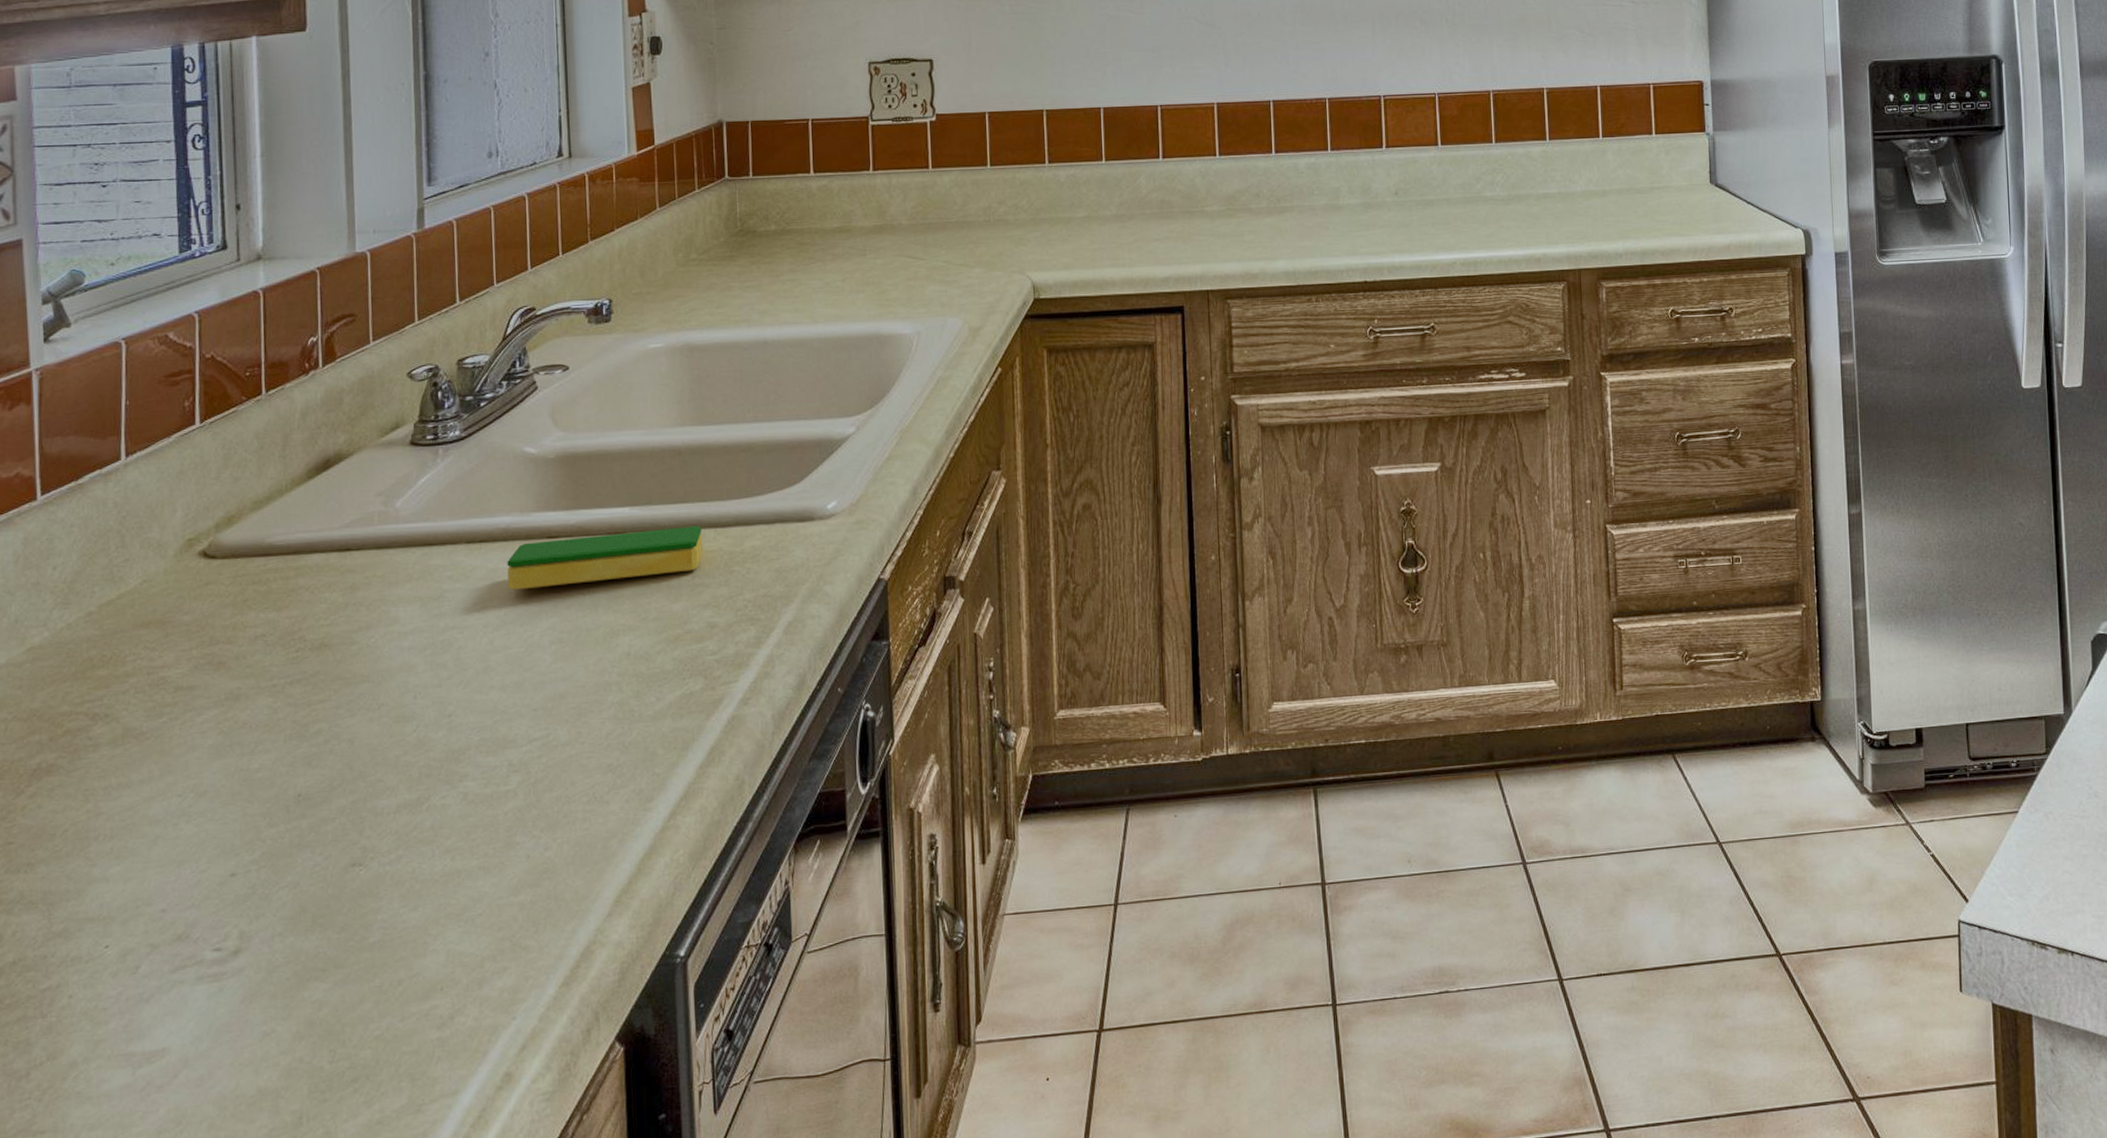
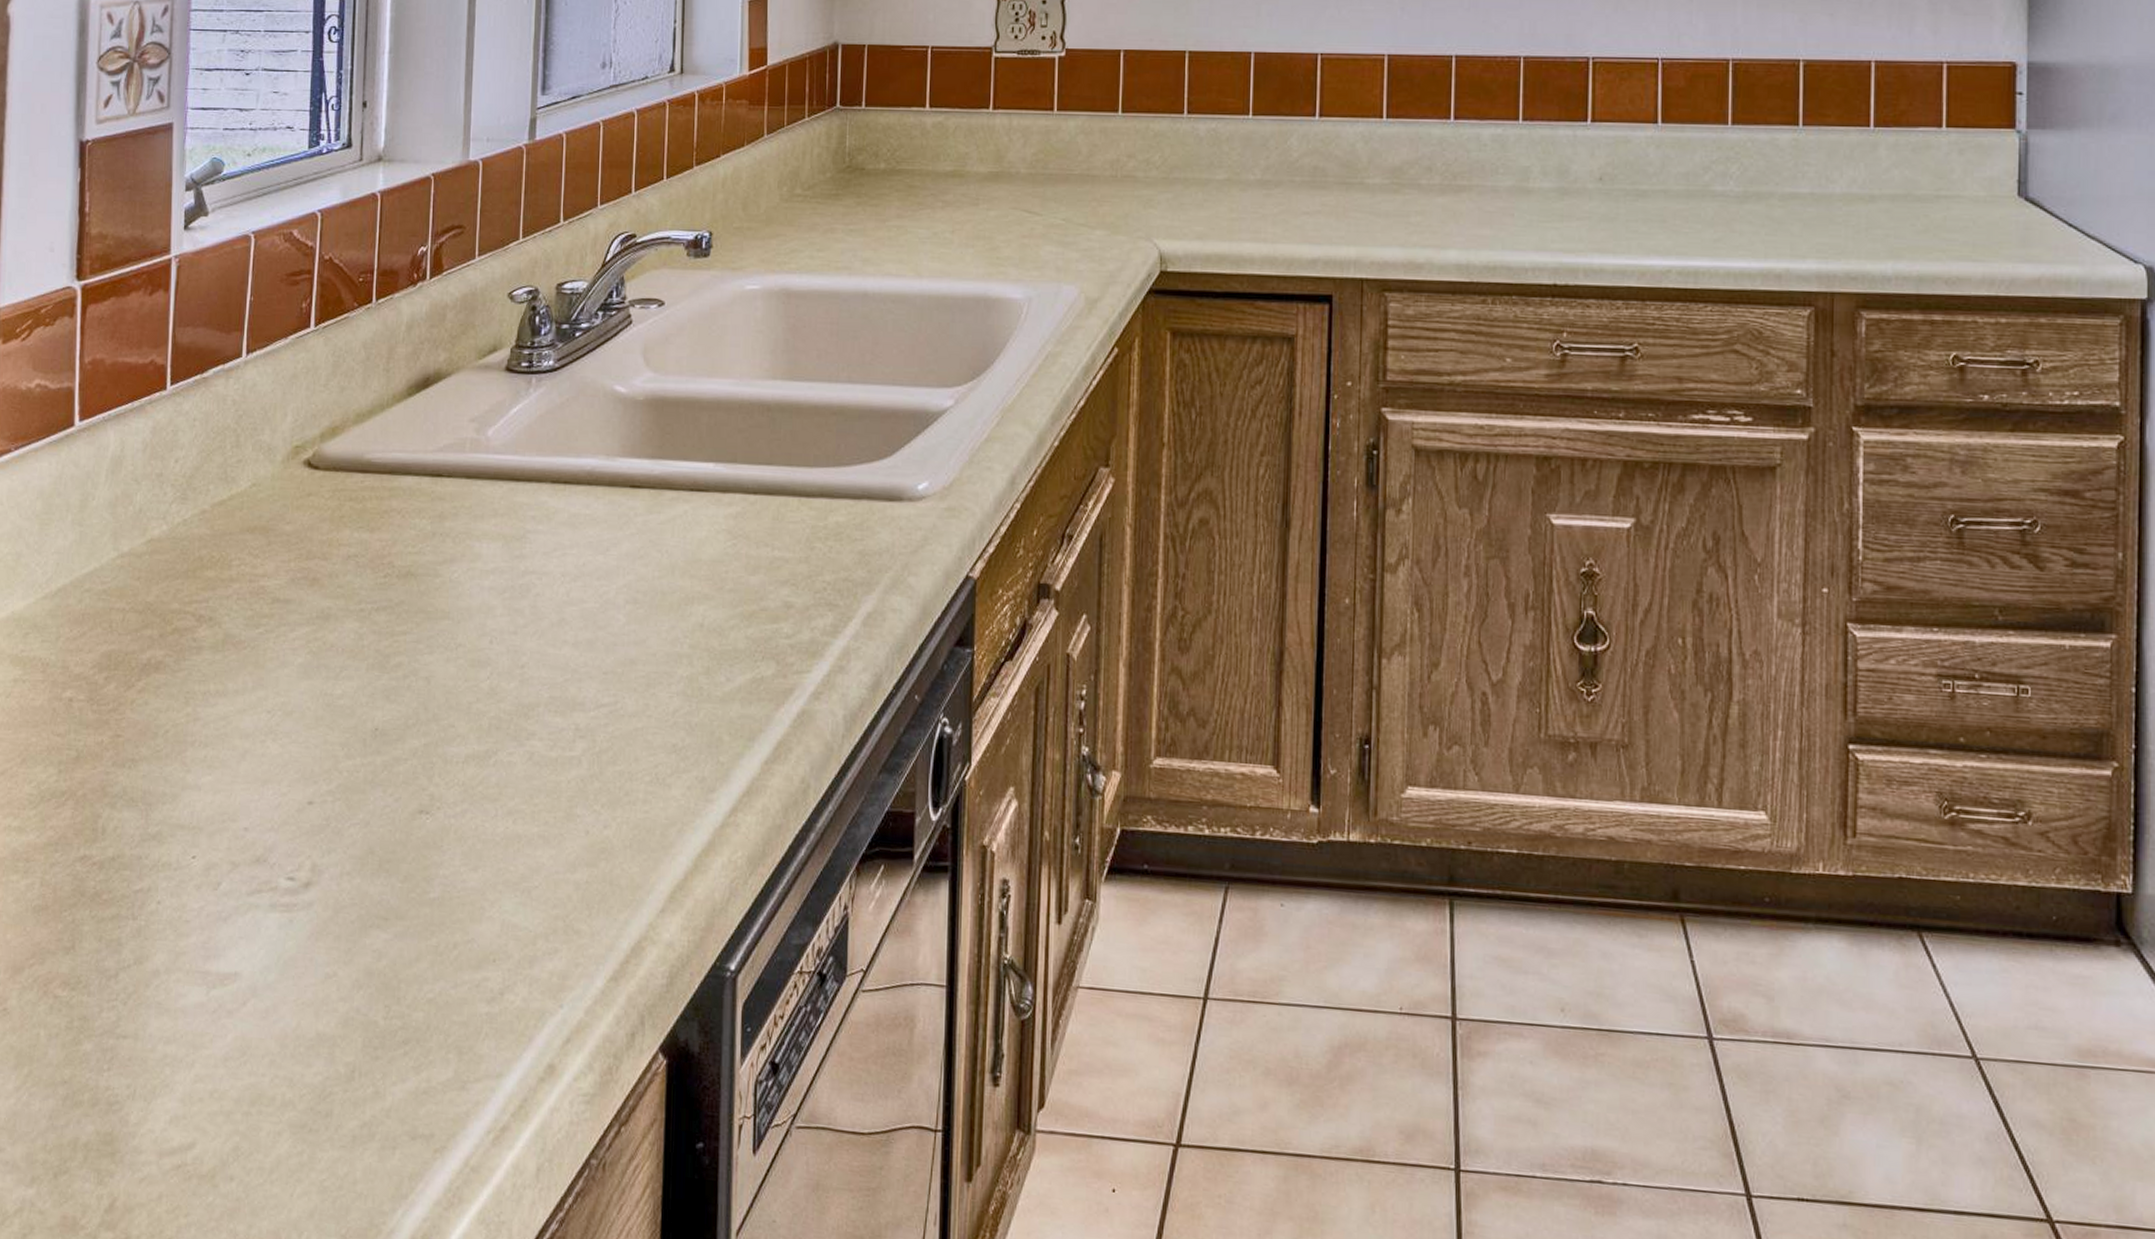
dish sponge: present [507,526,703,591] -> none [588,489,786,542]

